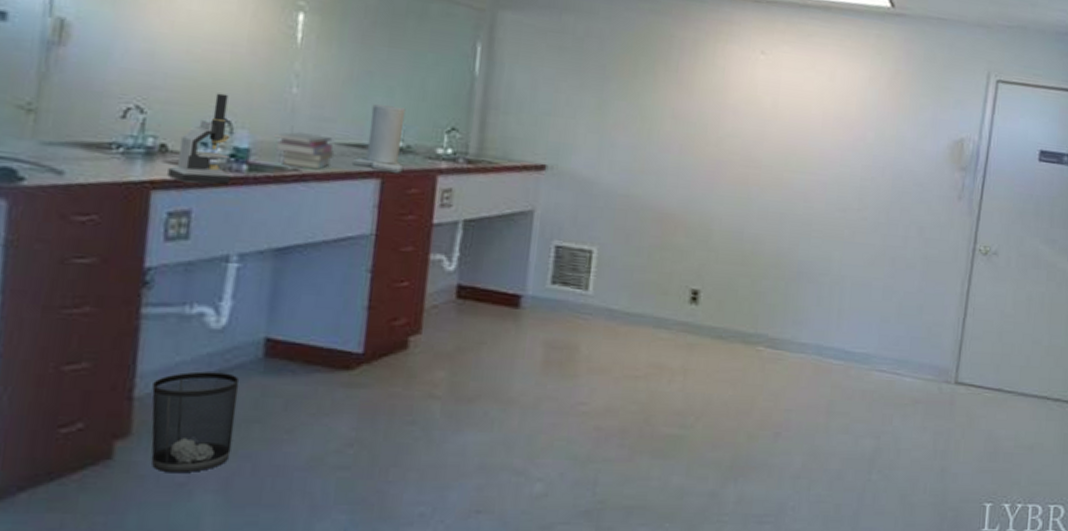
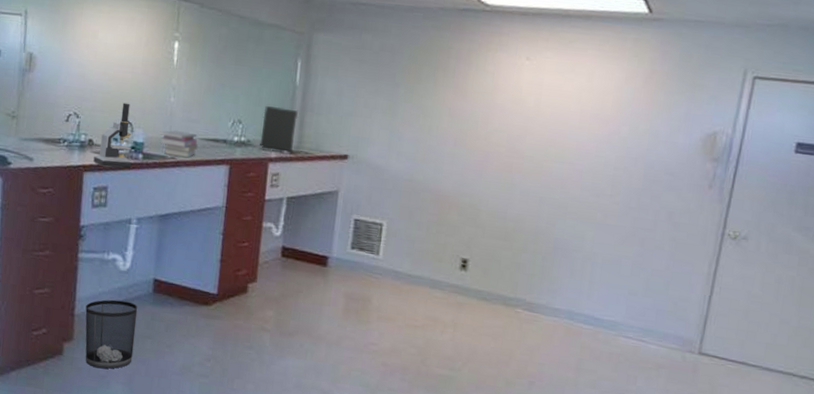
paper towel: present [351,104,406,173] -> none [209,109,247,161]
binder: none [424,101,479,162] -> present [260,106,299,152]

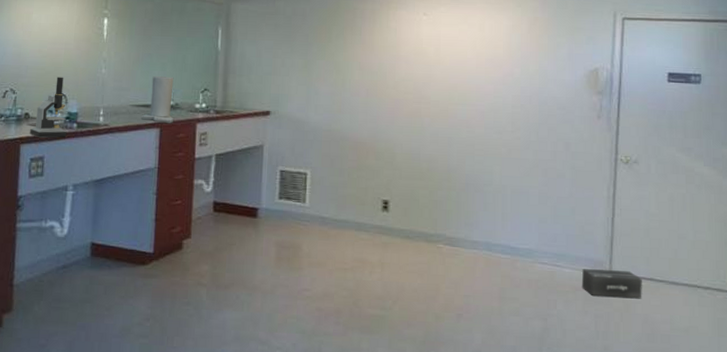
waste bin: present [85,299,138,369] -> none [24,266,76,338]
books: present [159,130,198,158] -> none [92,99,129,124]
paper towel: none [209,109,247,161] -> present [140,76,174,123]
binder: present [260,106,299,152] -> none [187,71,222,112]
box: none [666,346,733,383] -> present [581,269,642,299]

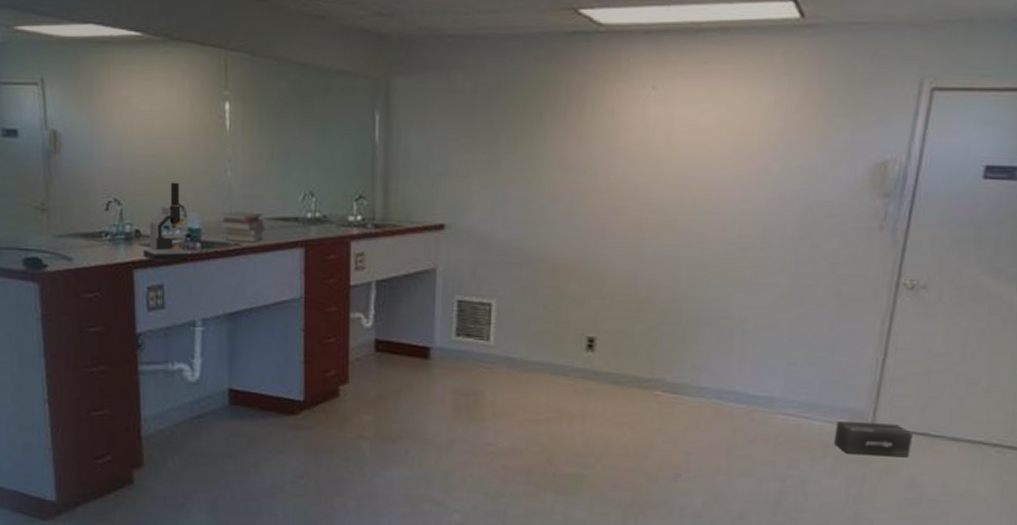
books: none [92,99,129,124] -> present [218,211,264,243]
paper towel: present [140,76,174,123] -> none [279,180,322,241]

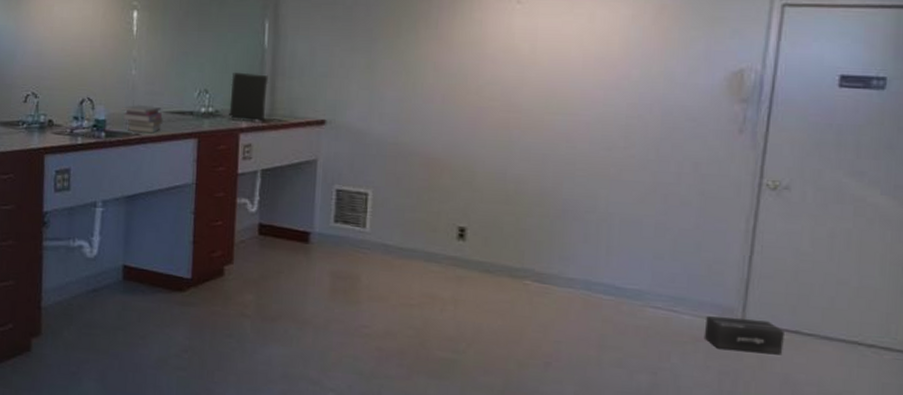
microscope: present [143,182,189,262] -> none [54,79,95,149]
binder: none [338,173,382,226] -> present [229,73,269,121]

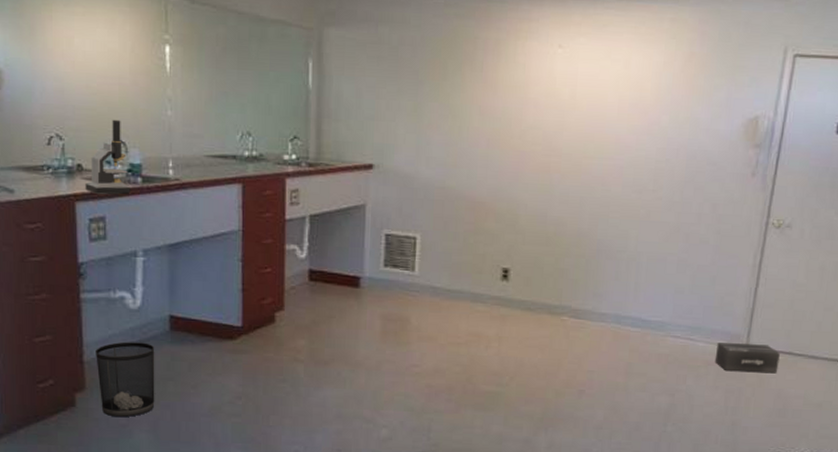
waste bin: none [52,289,108,365] -> present [96,341,155,418]
microscope: none [54,79,95,149] -> present [85,119,130,195]
books: present [122,105,163,134] -> none [158,148,204,179]
binder: present [229,73,269,121] -> none [274,114,315,165]

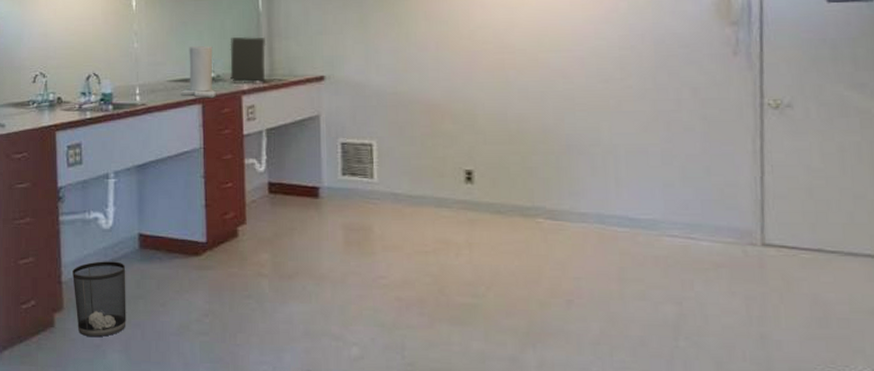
microscope: present [85,119,130,195] -> none [64,55,103,124]
paper towel: none [218,120,259,178] -> present [180,46,217,98]
binder: none [274,114,315,165] -> present [230,37,266,82]
box: present [714,343,780,374] -> none [724,241,808,275]

